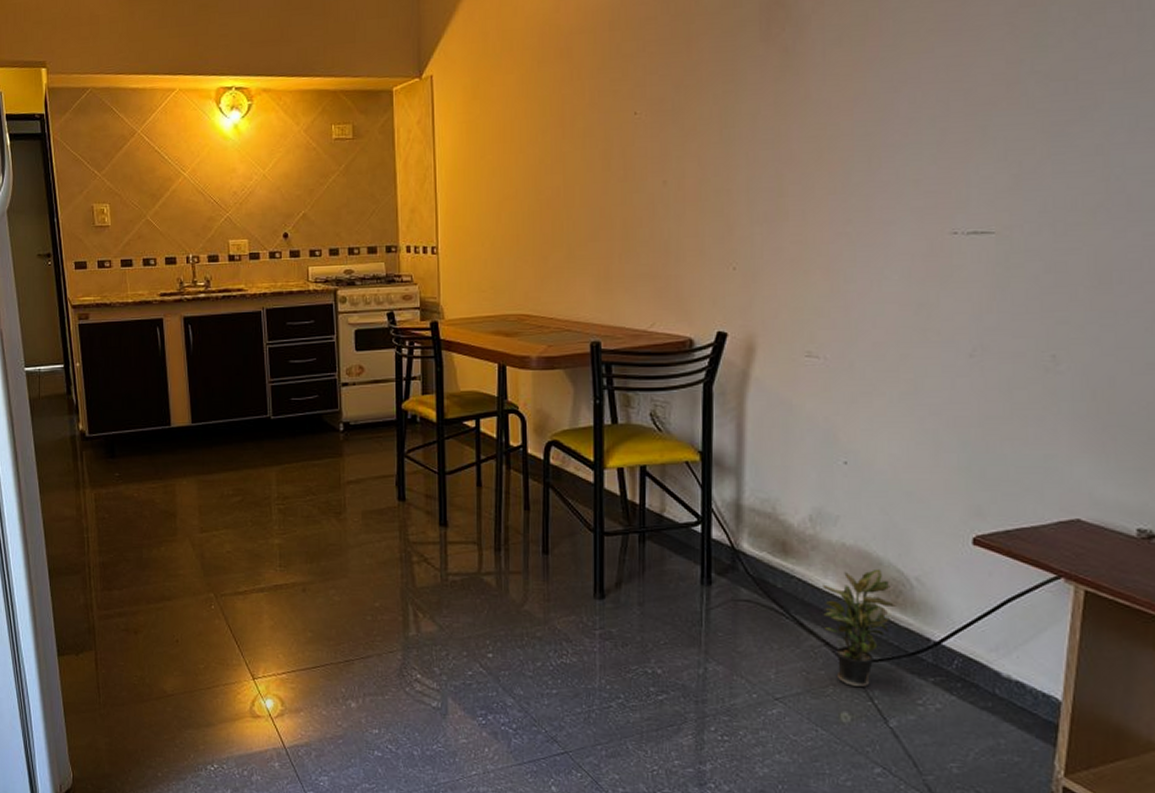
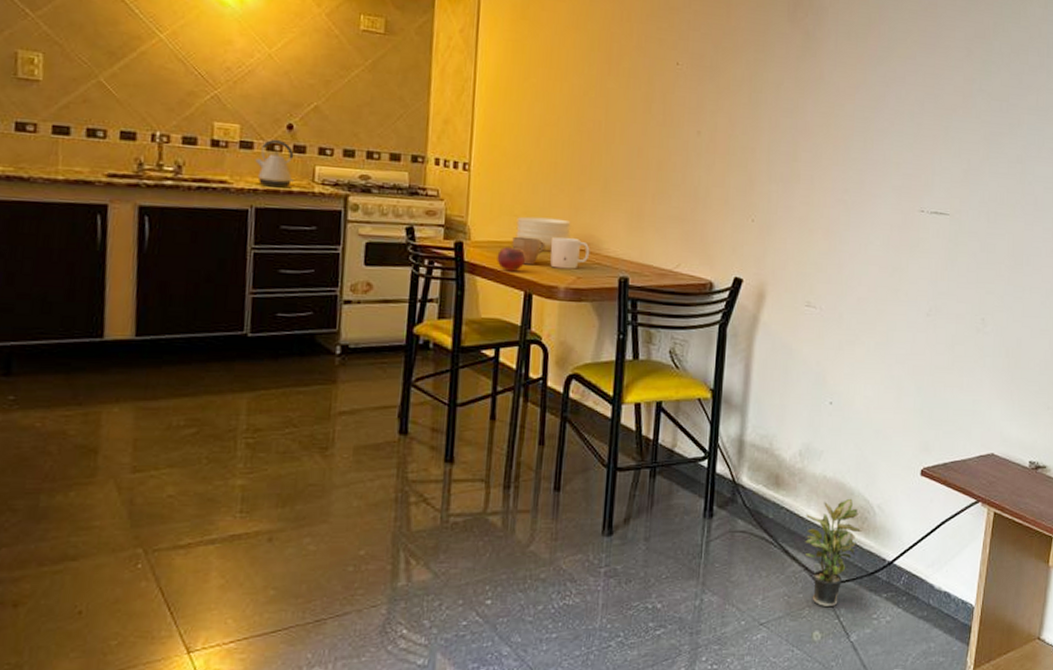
kettle: none [262,248,294,290] -> present [255,139,295,188]
fruit: none [470,321,497,345] -> present [497,246,526,272]
cup: none [482,310,515,338] -> present [512,236,546,265]
bowl: none [485,290,538,323] -> present [516,216,571,252]
mug: none [519,308,559,339] -> present [549,237,590,270]

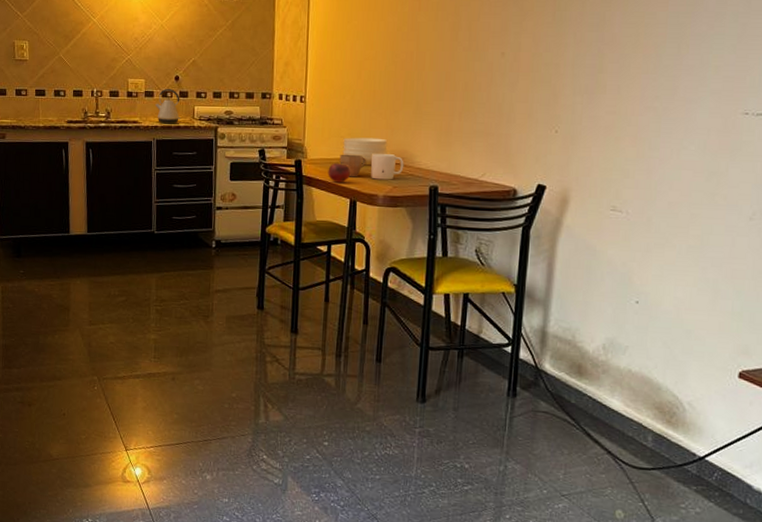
potted plant: present [804,498,862,608] -> none [607,392,670,490]

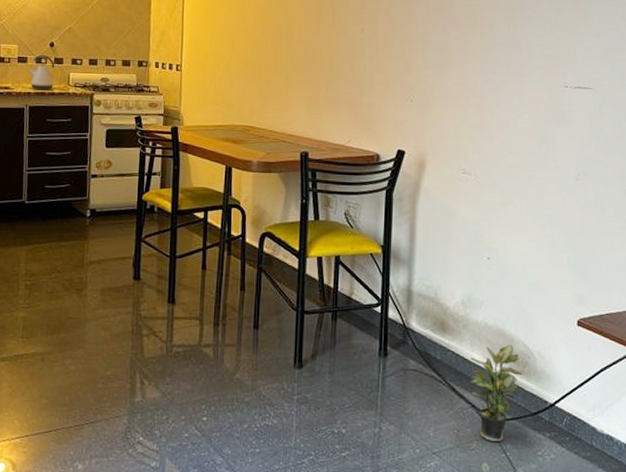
fruit: present [328,162,351,183] -> none [204,129,226,149]
cup: present [339,154,367,177] -> none [215,121,241,144]
bowl: present [342,137,388,166] -> none [218,105,261,133]
mug: present [370,154,404,180] -> none [244,121,277,147]
potted plant: none [607,392,670,490] -> present [471,344,523,442]

